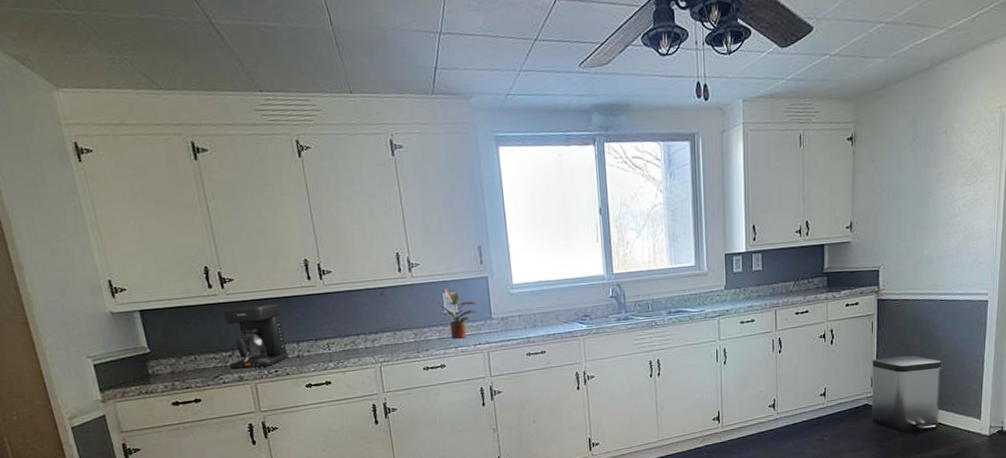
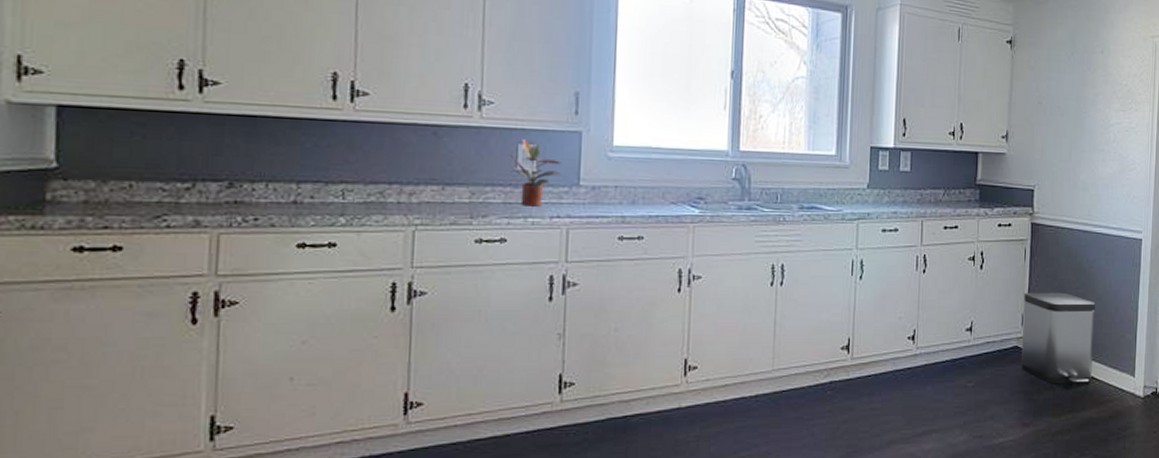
coffee maker: present [223,303,289,370] -> none [184,121,281,211]

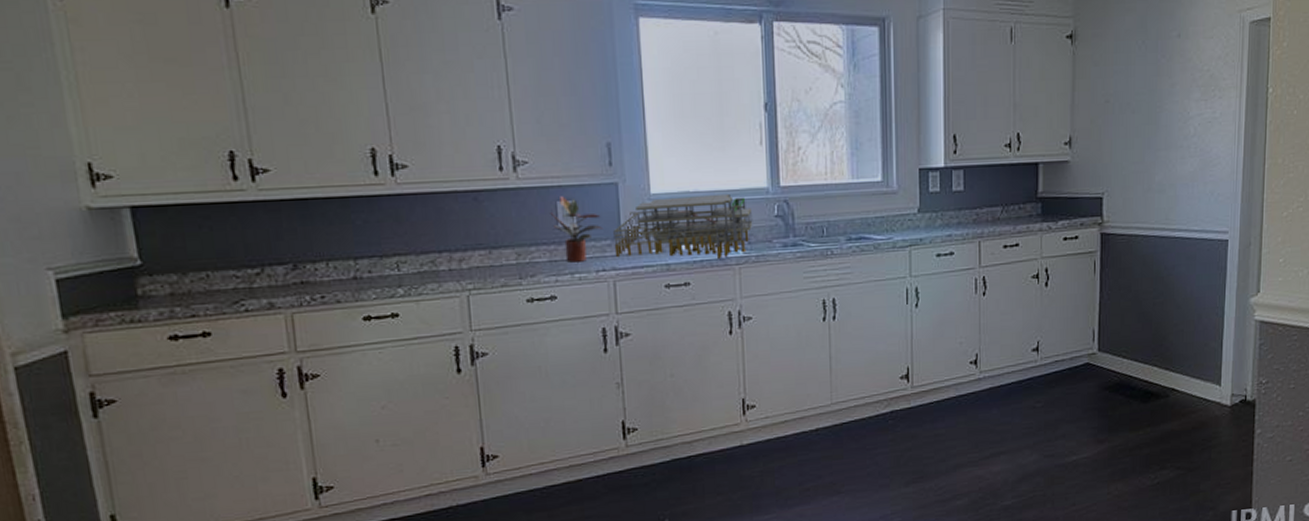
dish rack: none [571,151,711,216] -> present [613,195,753,259]
pedal bin: present [1021,292,1095,385] -> none [1094,303,1175,399]

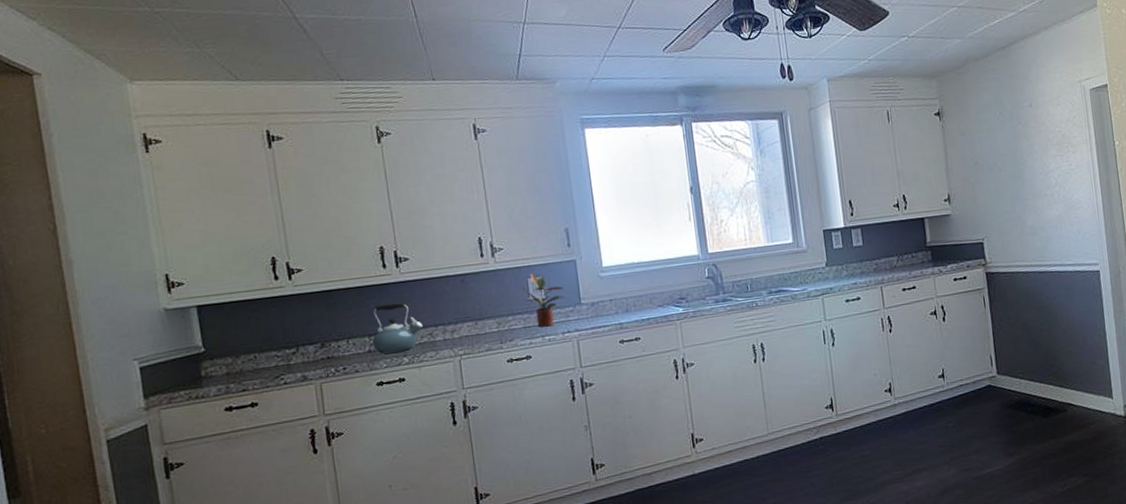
kettle: none [358,219,424,283] -> present [372,302,424,355]
dish rack: present [613,195,753,259] -> none [574,263,689,320]

